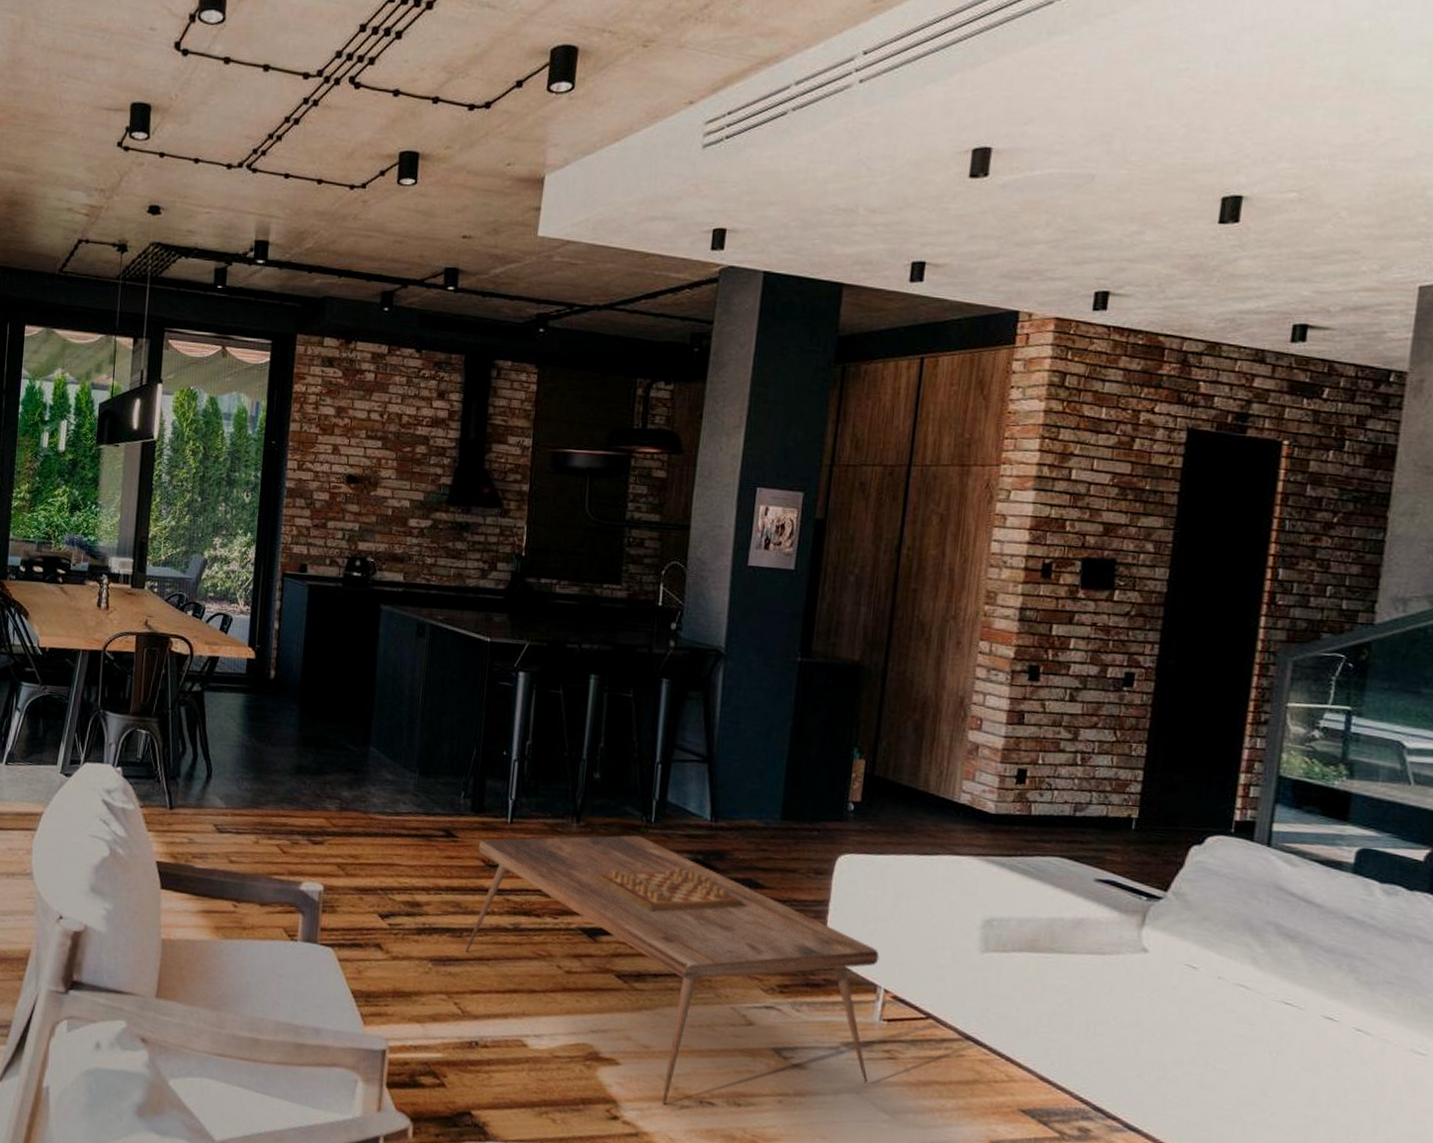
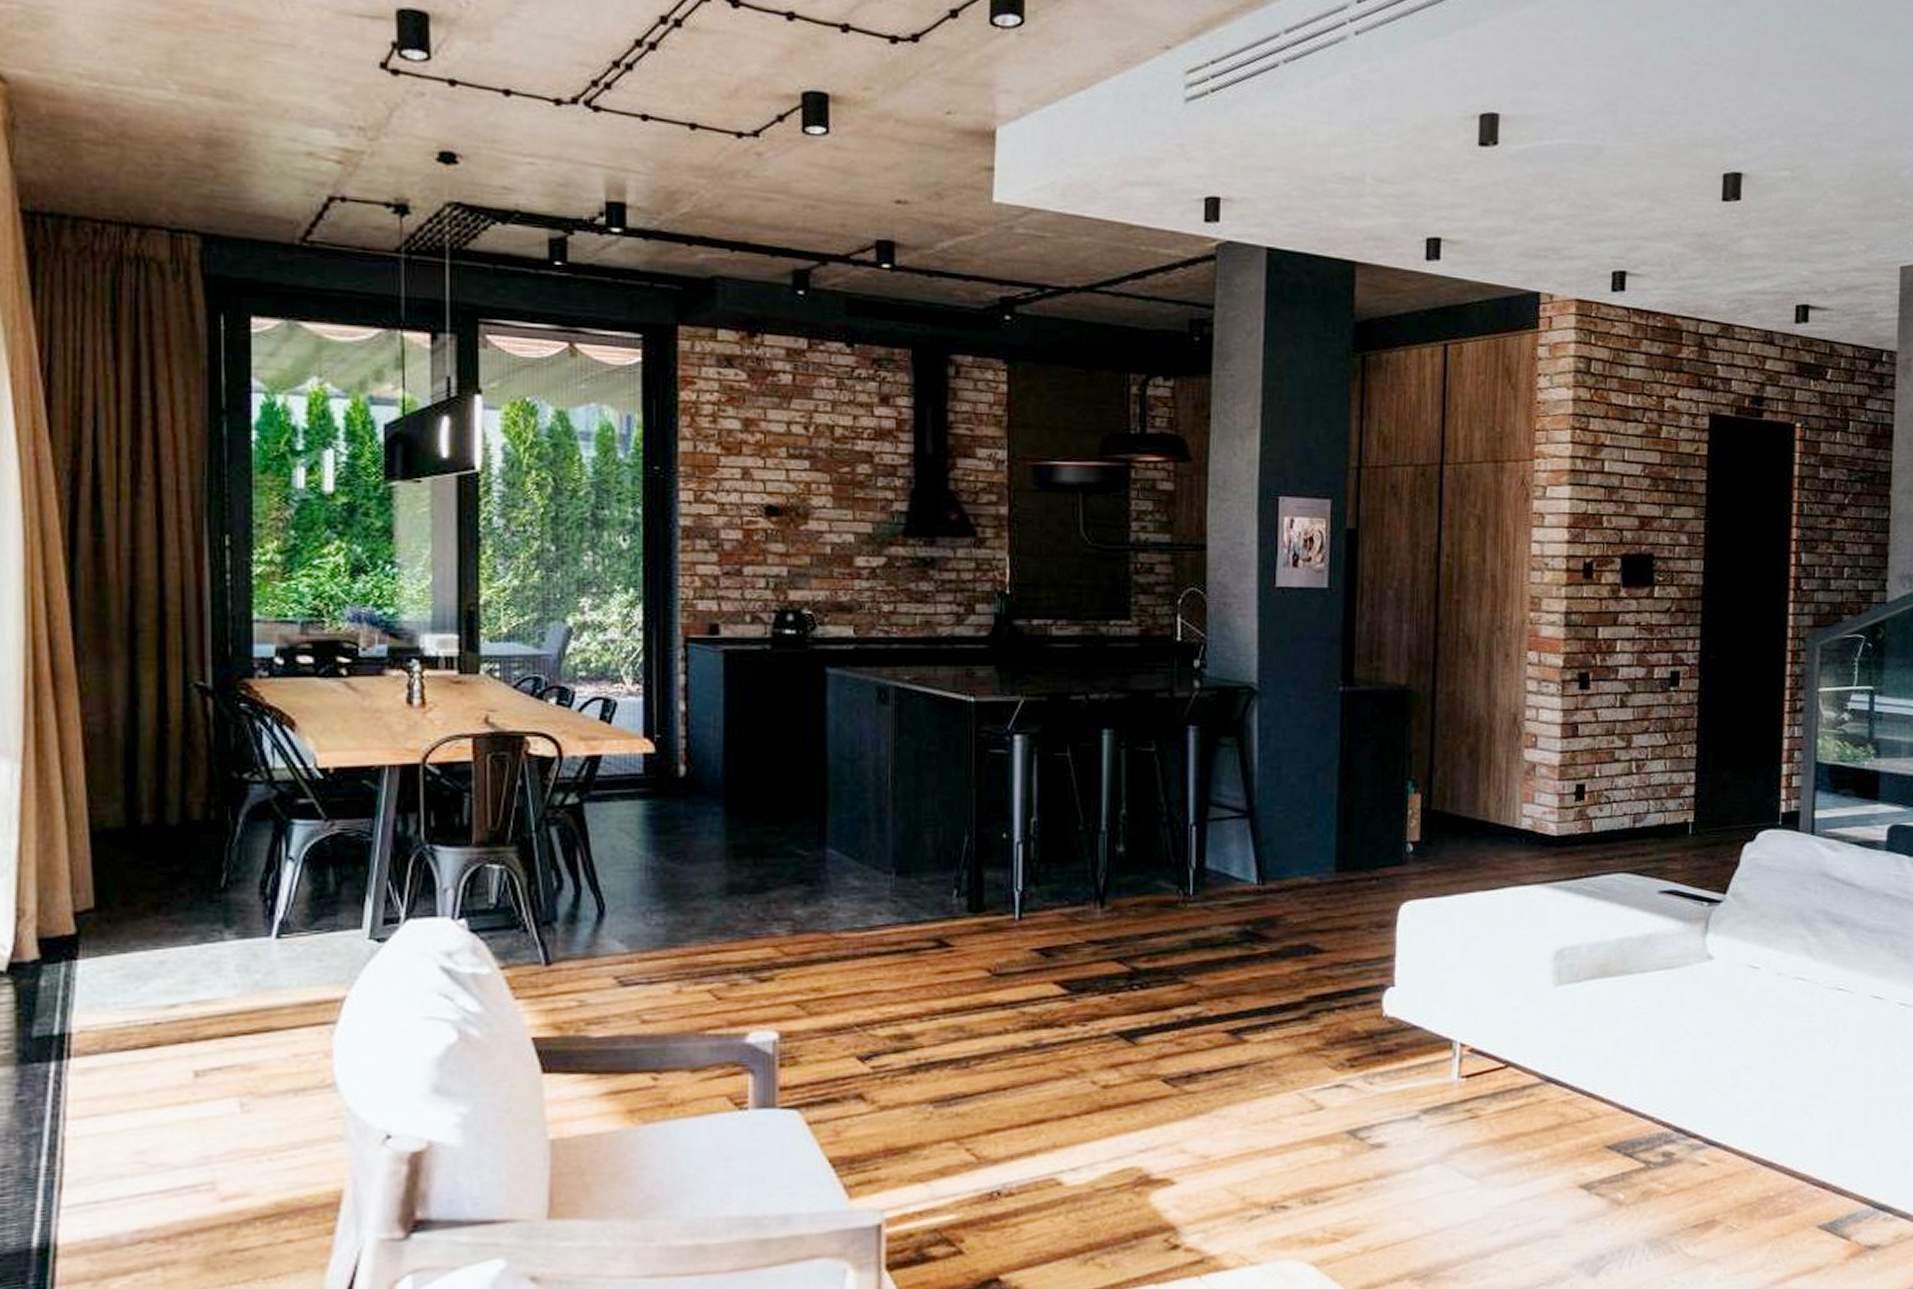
coffee table: present [465,835,880,1106] -> none [975,913,1452,1221]

